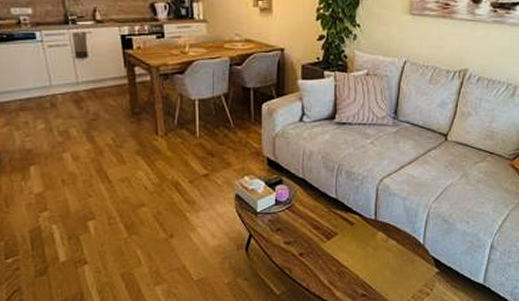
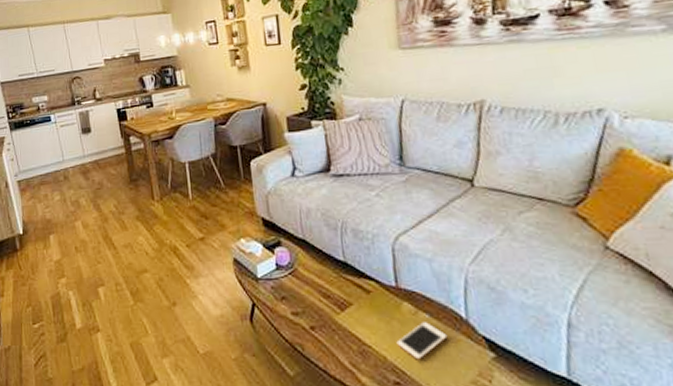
cell phone: none [368,247,407,277] -> present [396,322,448,360]

